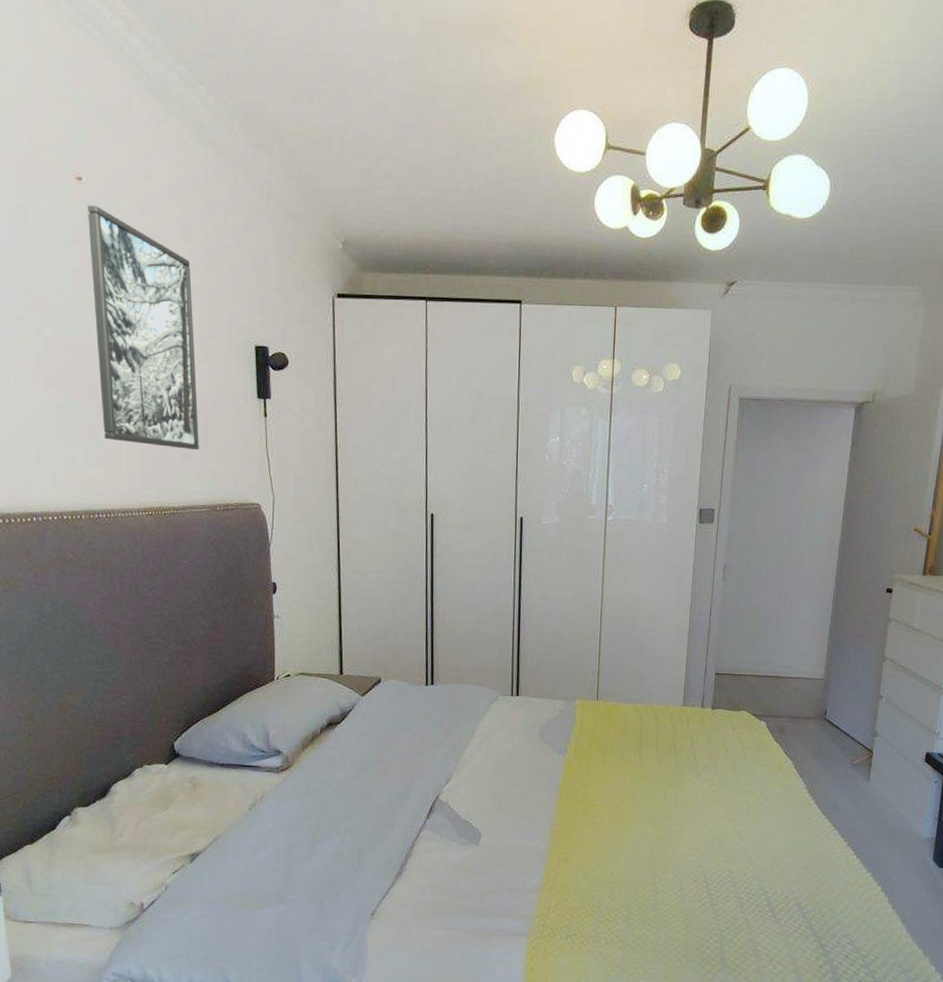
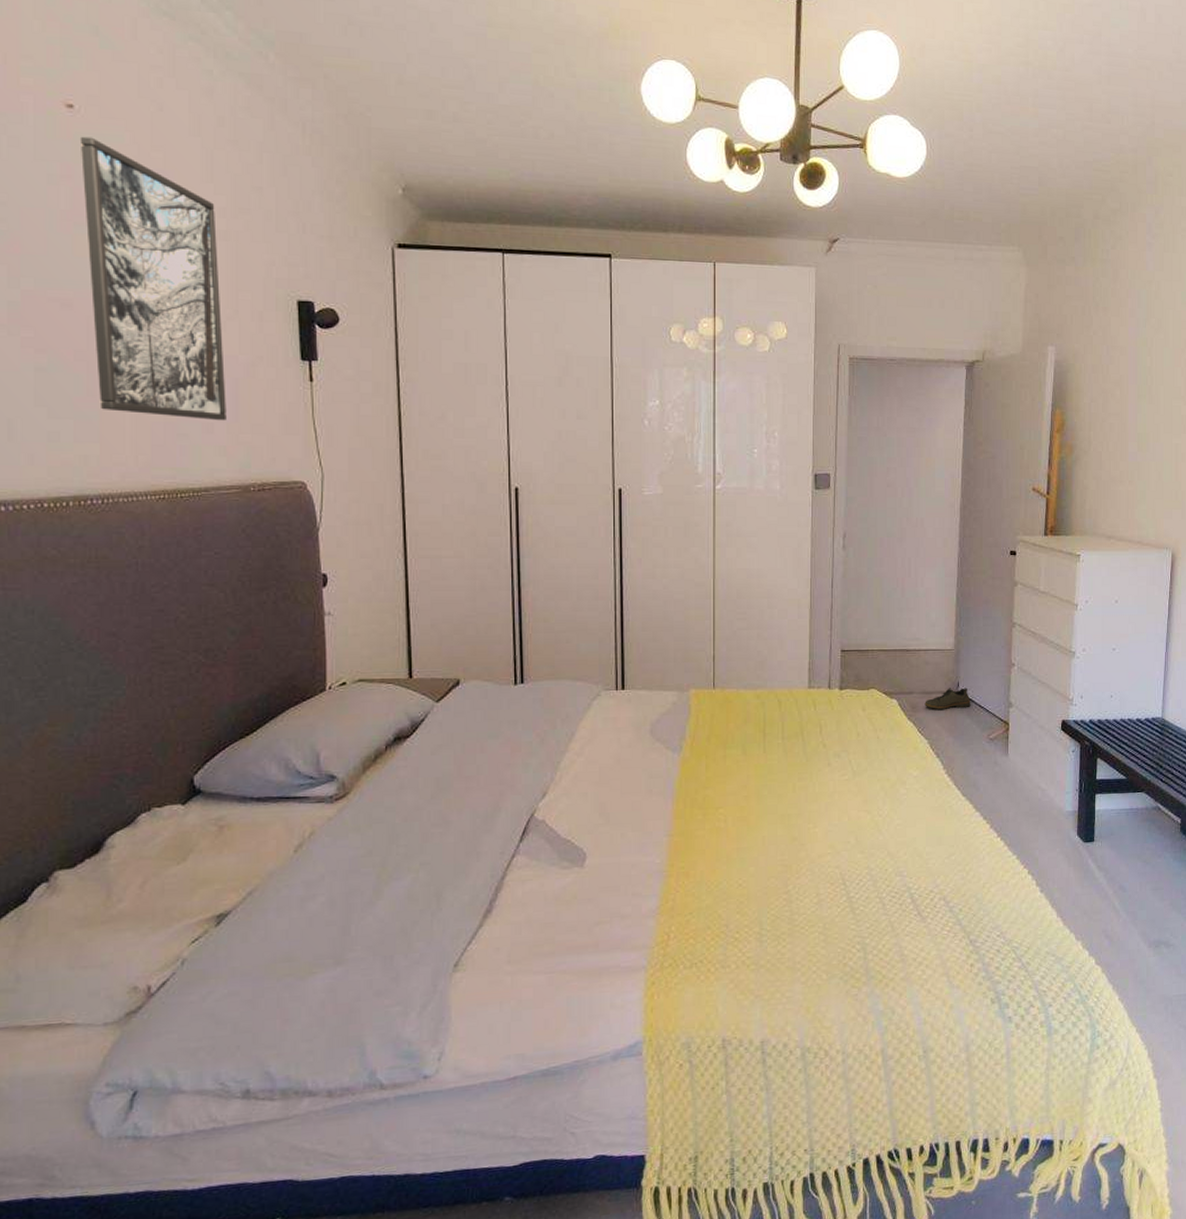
shoe: none [792,714,837,735] -> present [924,687,971,710]

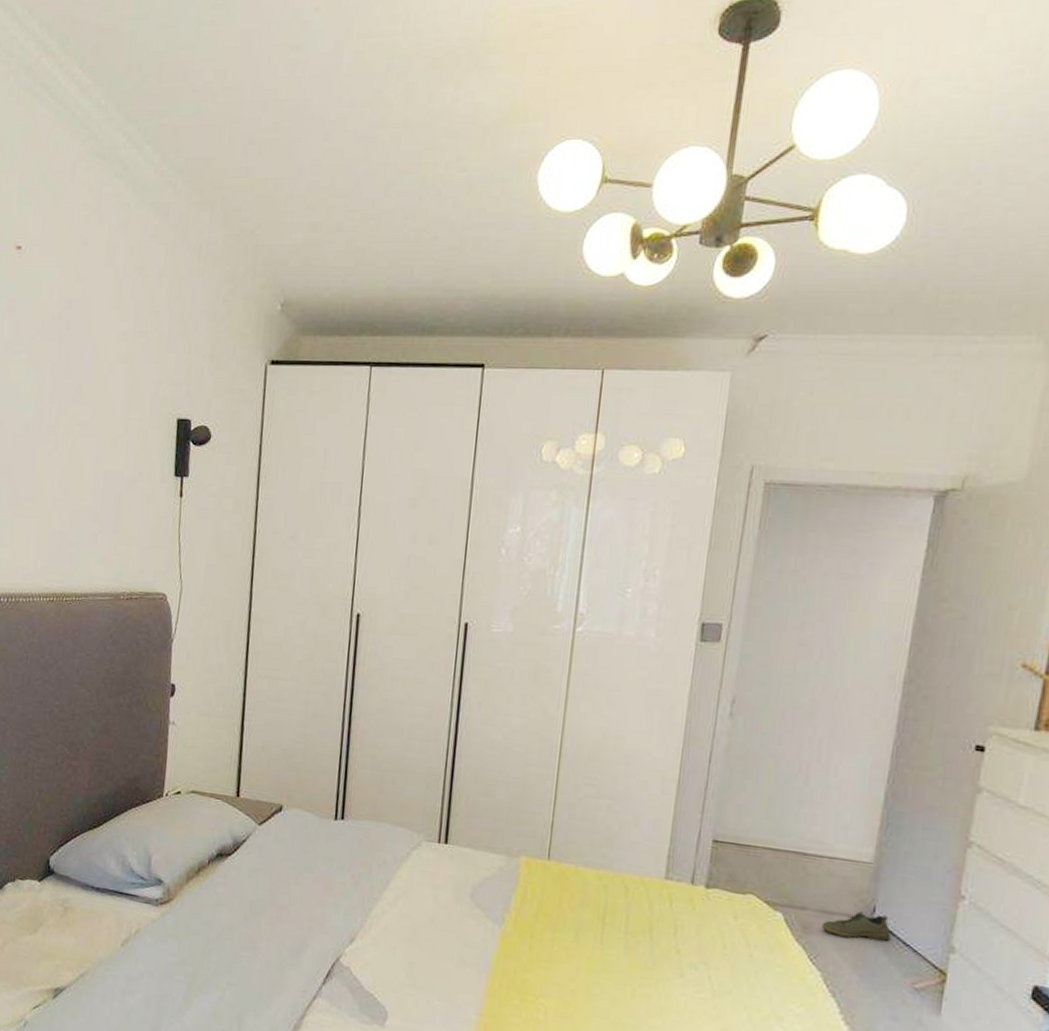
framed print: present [79,136,226,420] -> none [14,274,119,531]

